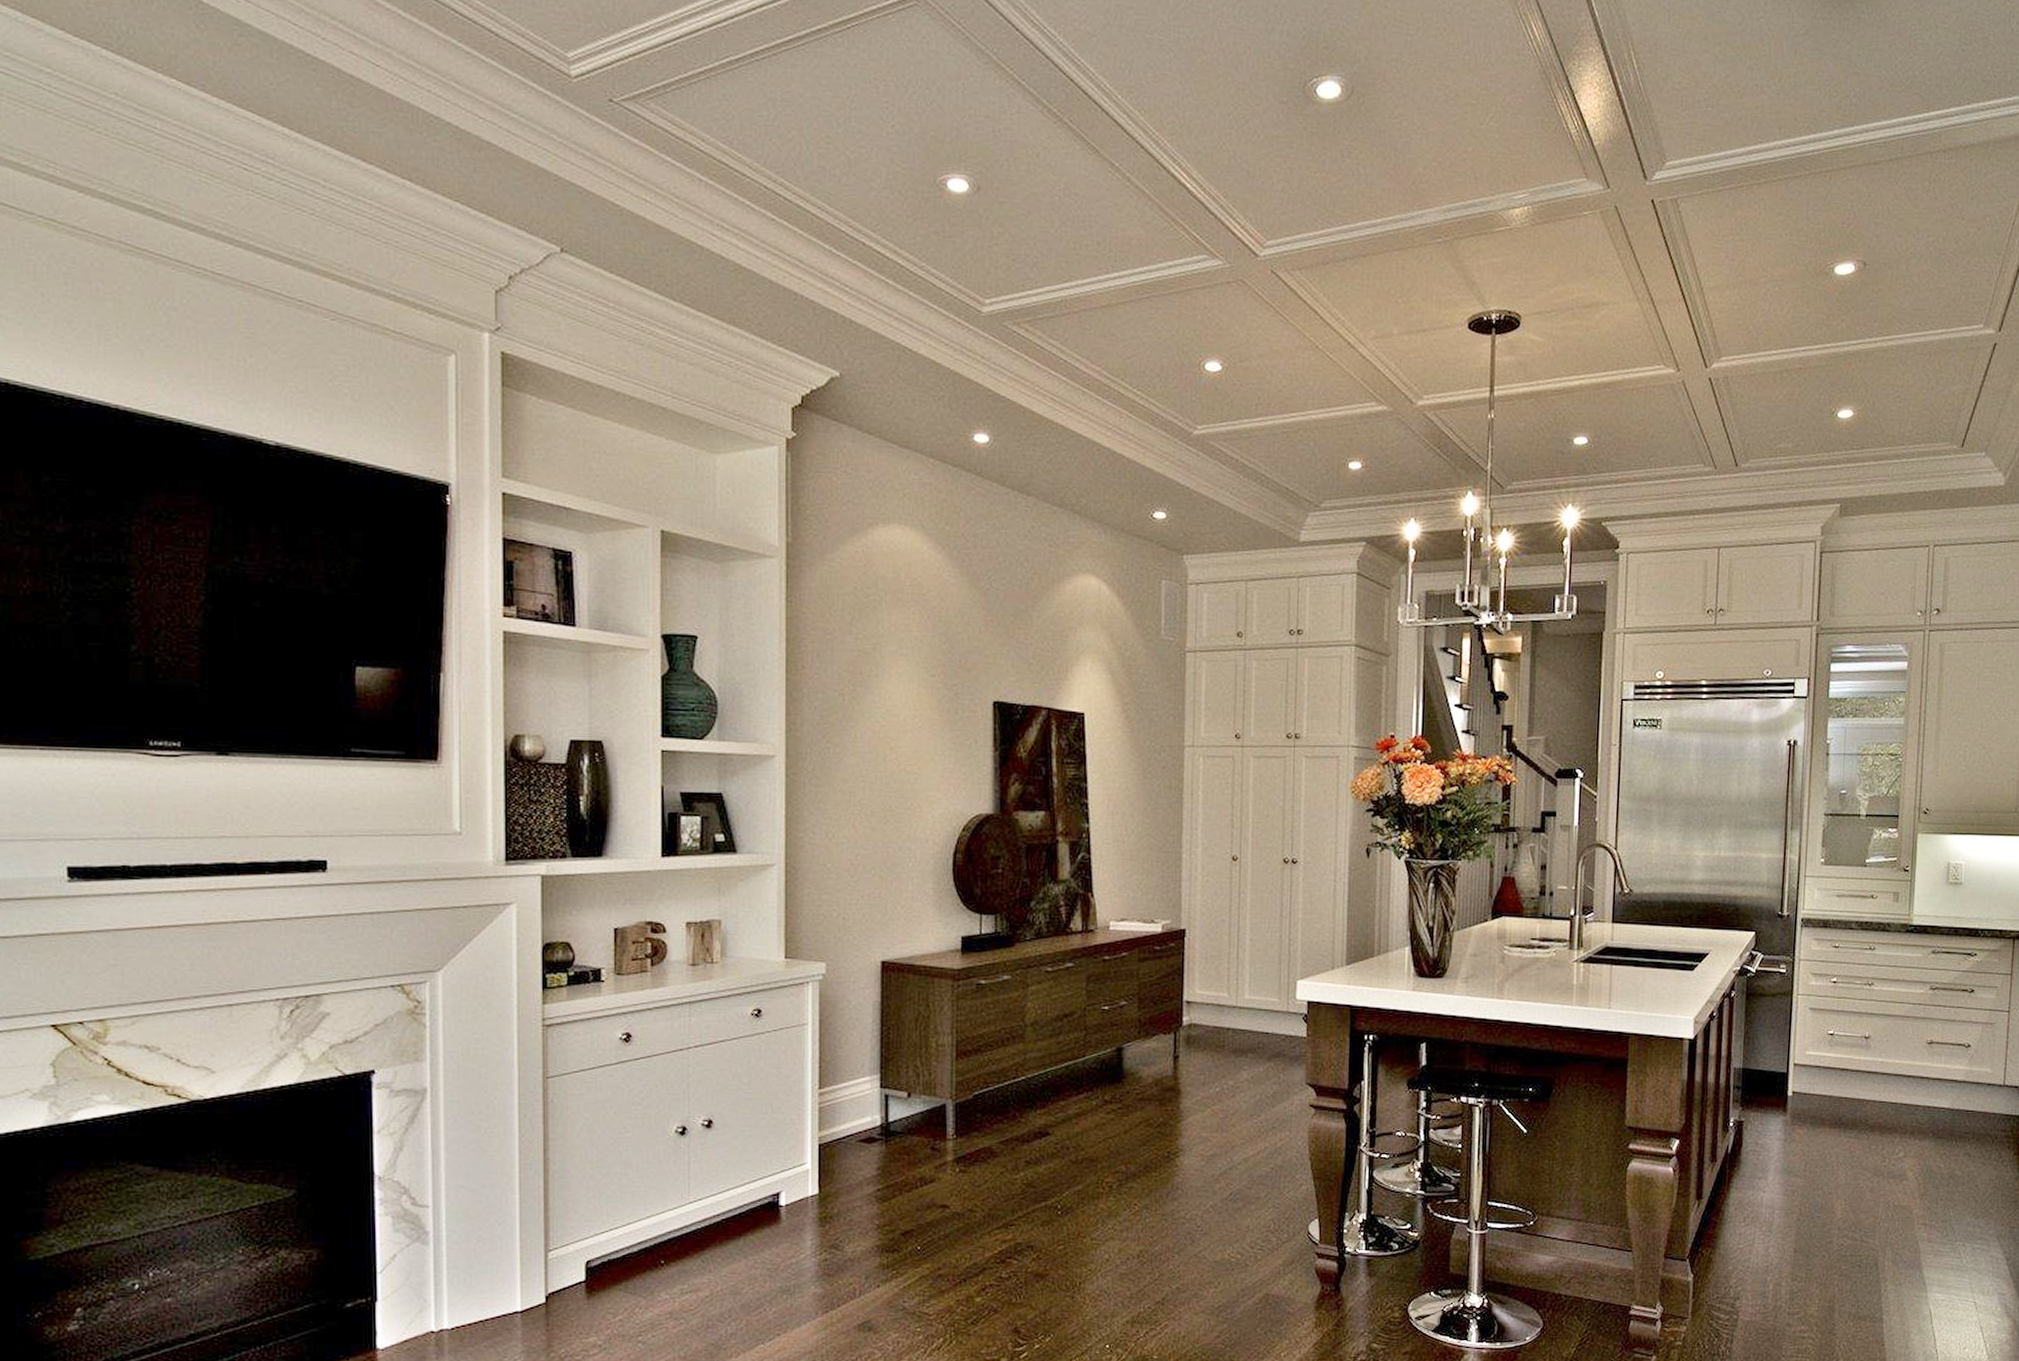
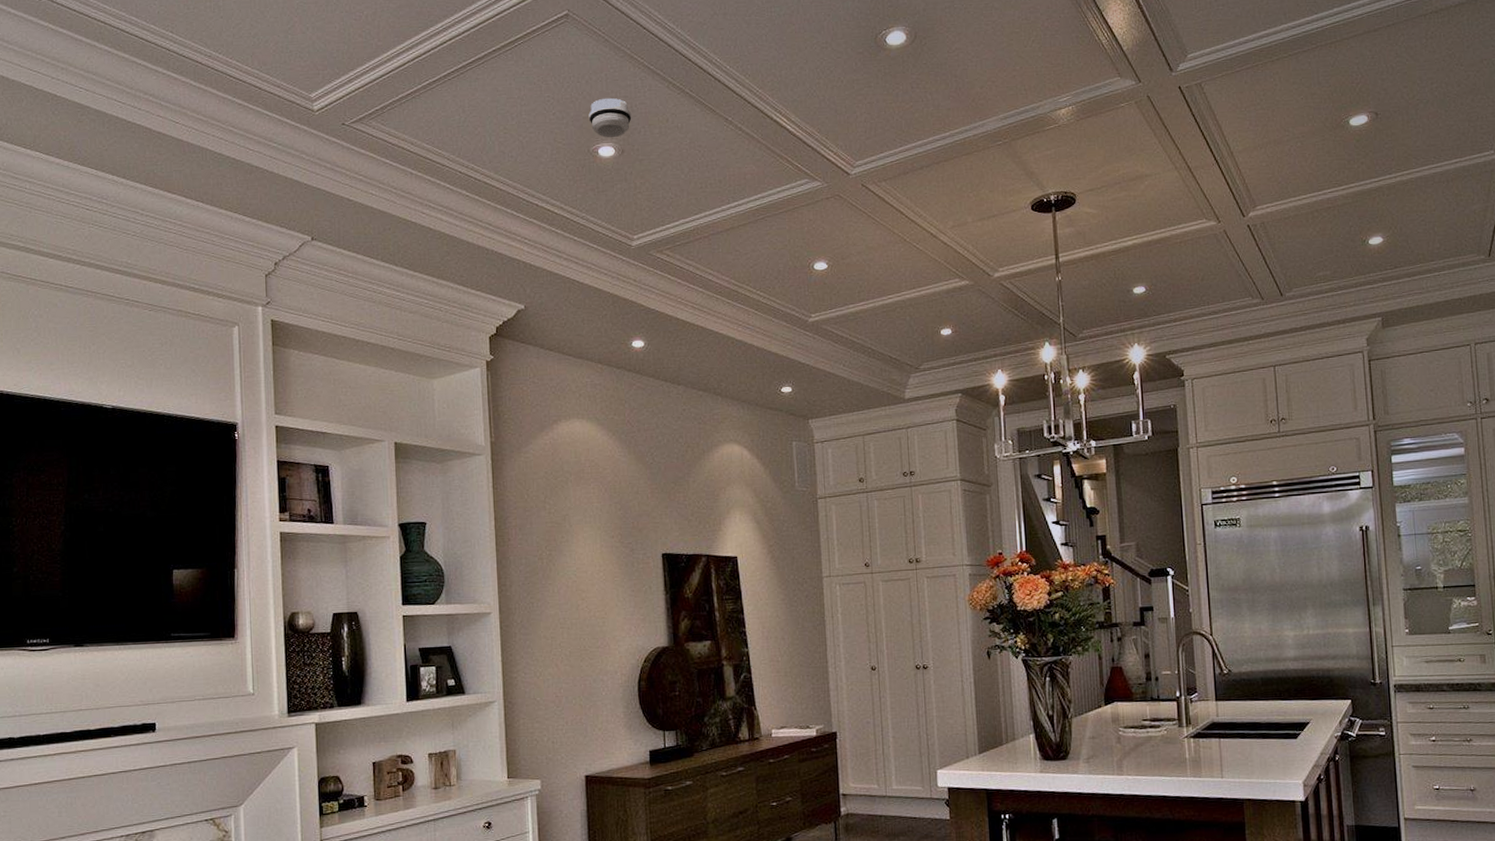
smoke detector: none [937,115,993,169] -> present [588,98,632,138]

